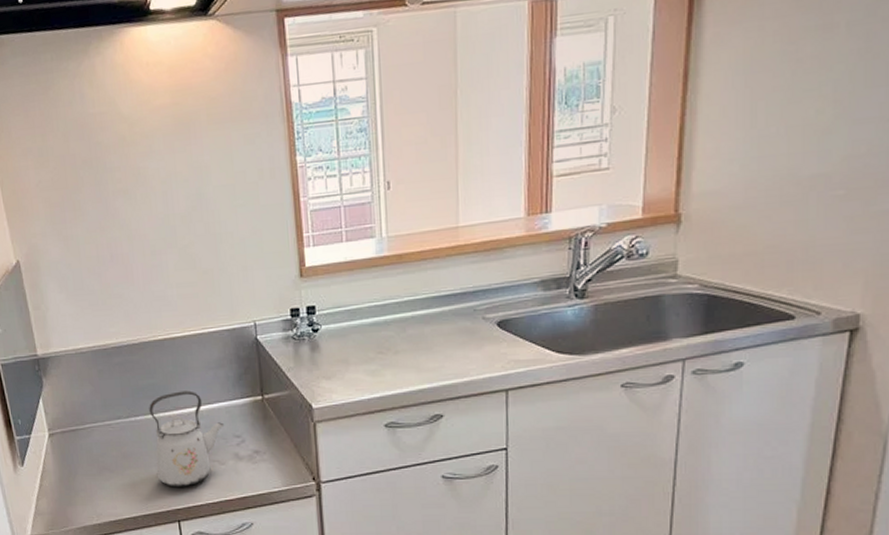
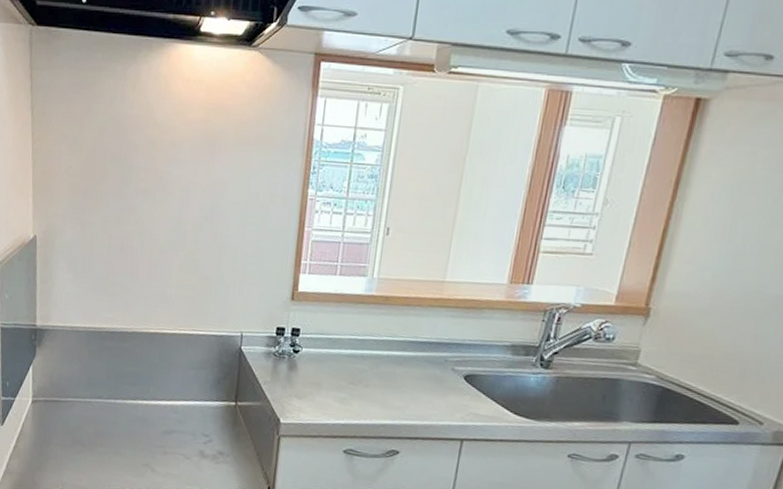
kettle: present [149,390,225,487] -> none [124,383,197,474]

